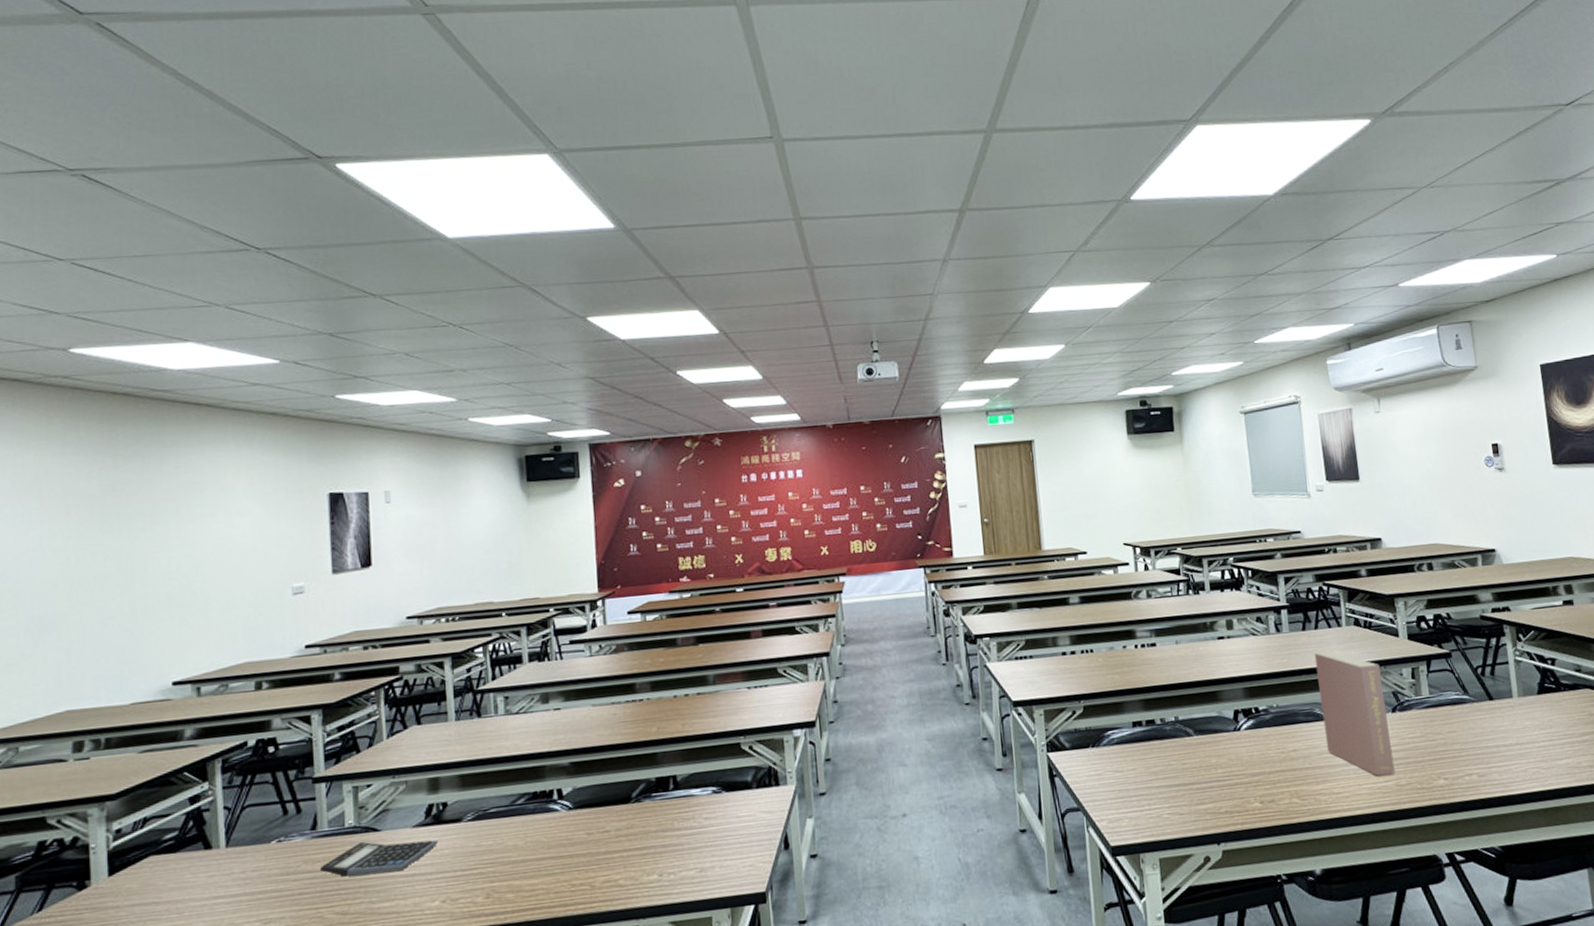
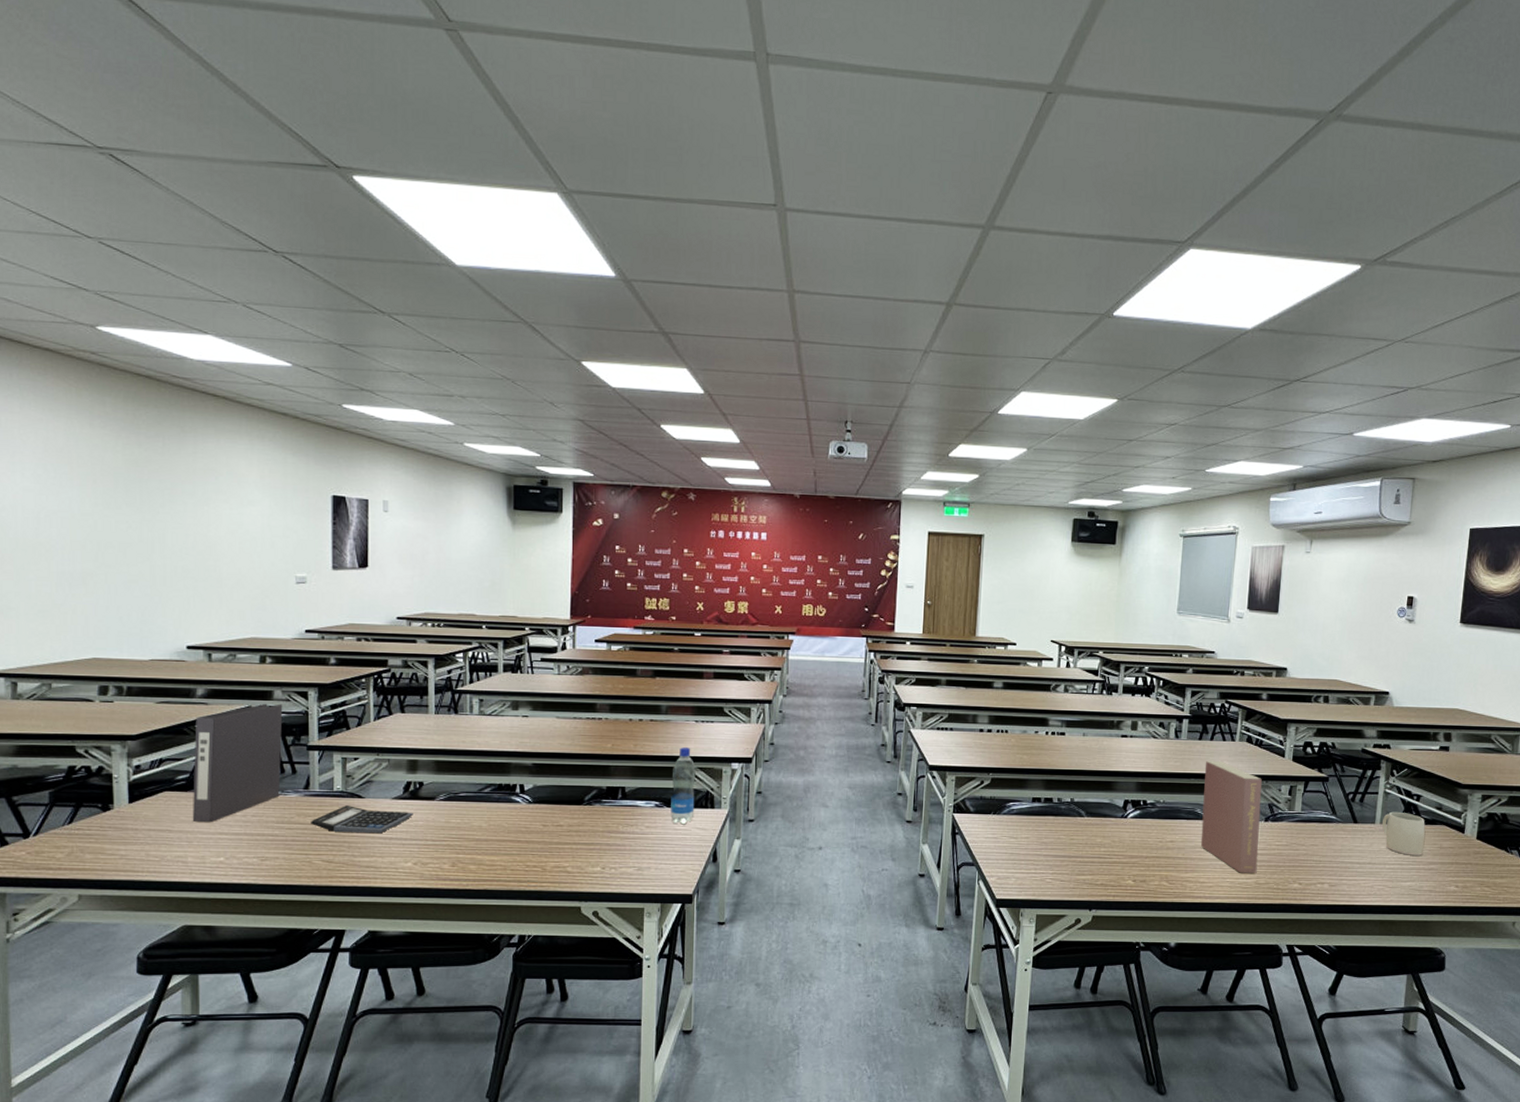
binder: none [182,733,284,889] -> present [192,703,283,823]
bottle: none [727,719,758,810] -> present [670,747,696,825]
mug: none [1519,680,1573,729] -> present [1381,811,1426,856]

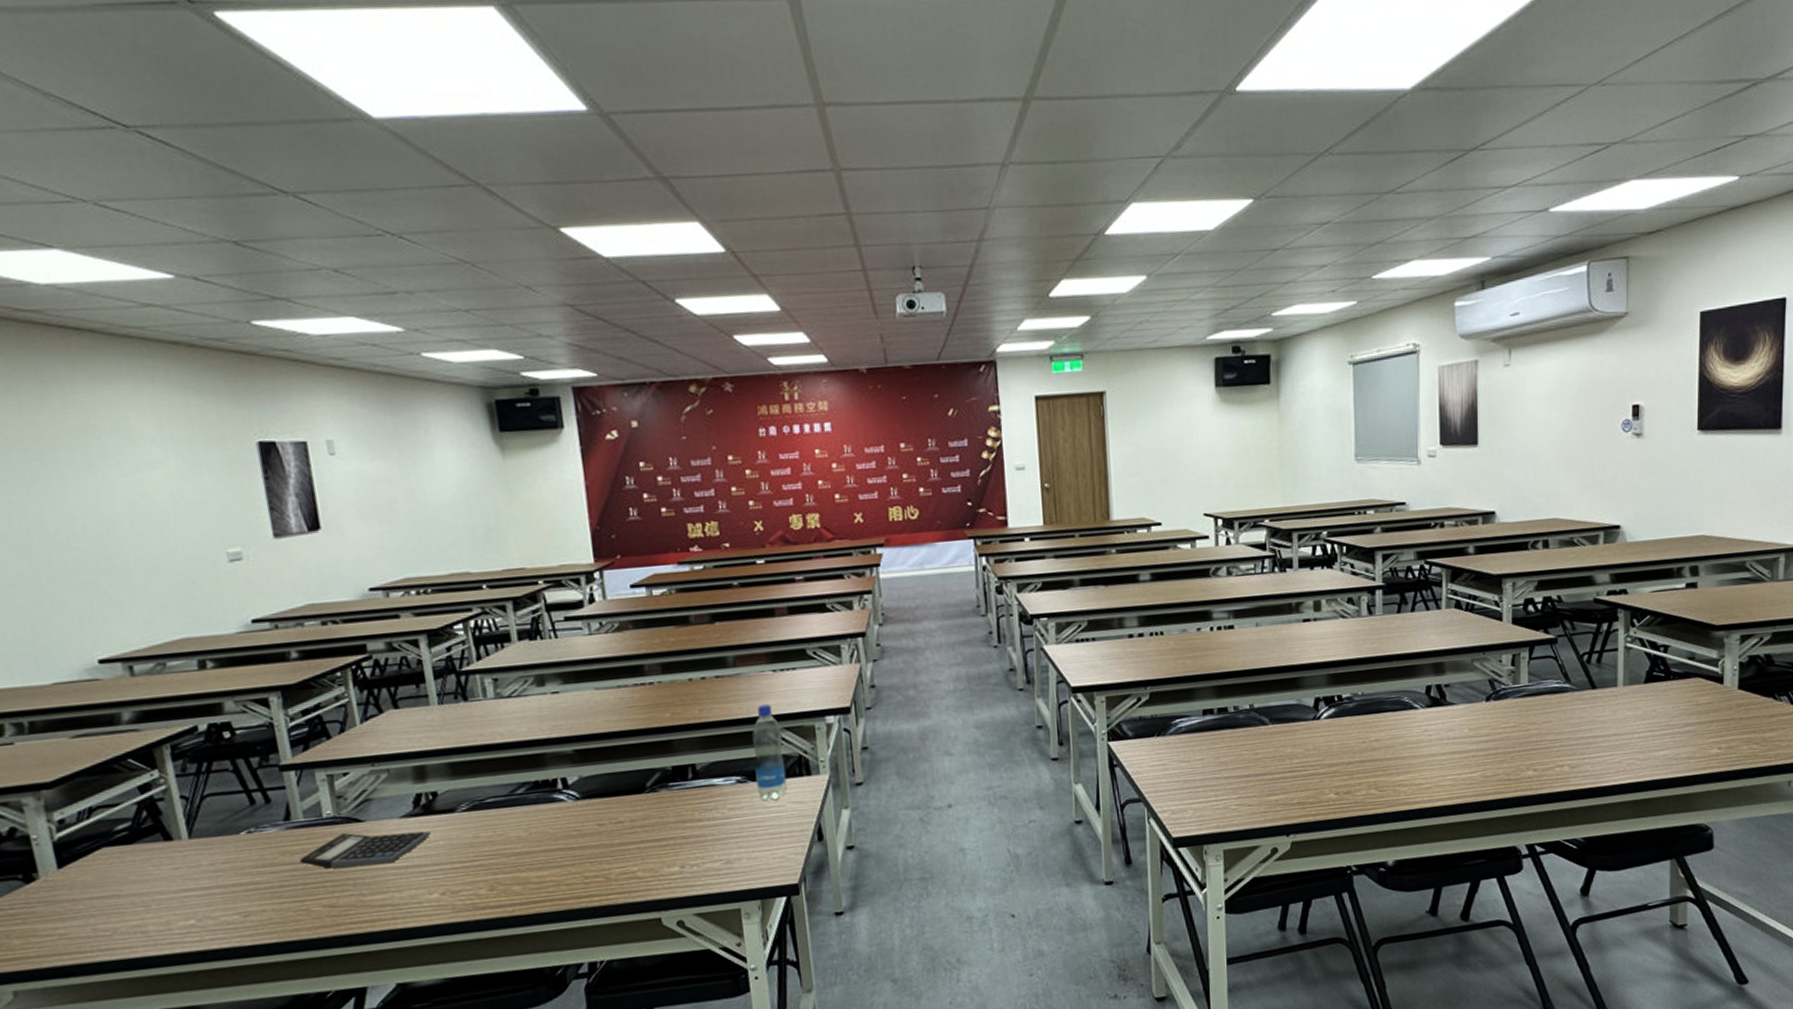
binder: present [192,703,283,823] -> none [126,717,254,882]
book: present [1200,761,1263,873] -> none [1407,636,1483,767]
mug: present [1381,811,1426,856] -> none [1625,668,1678,719]

